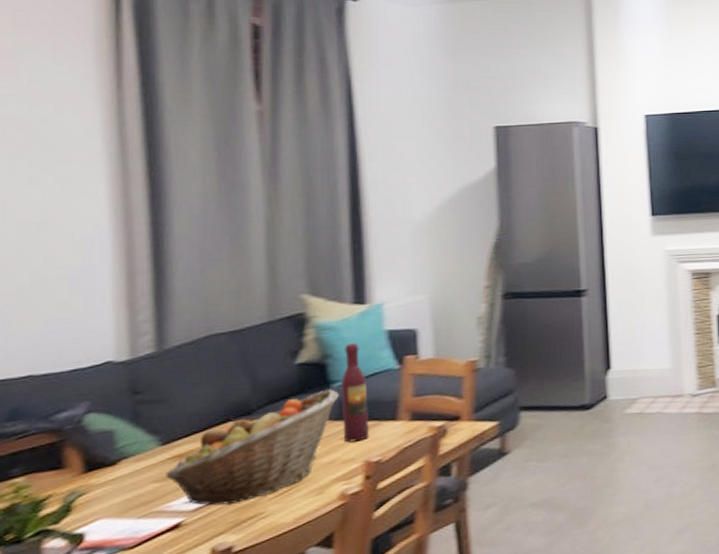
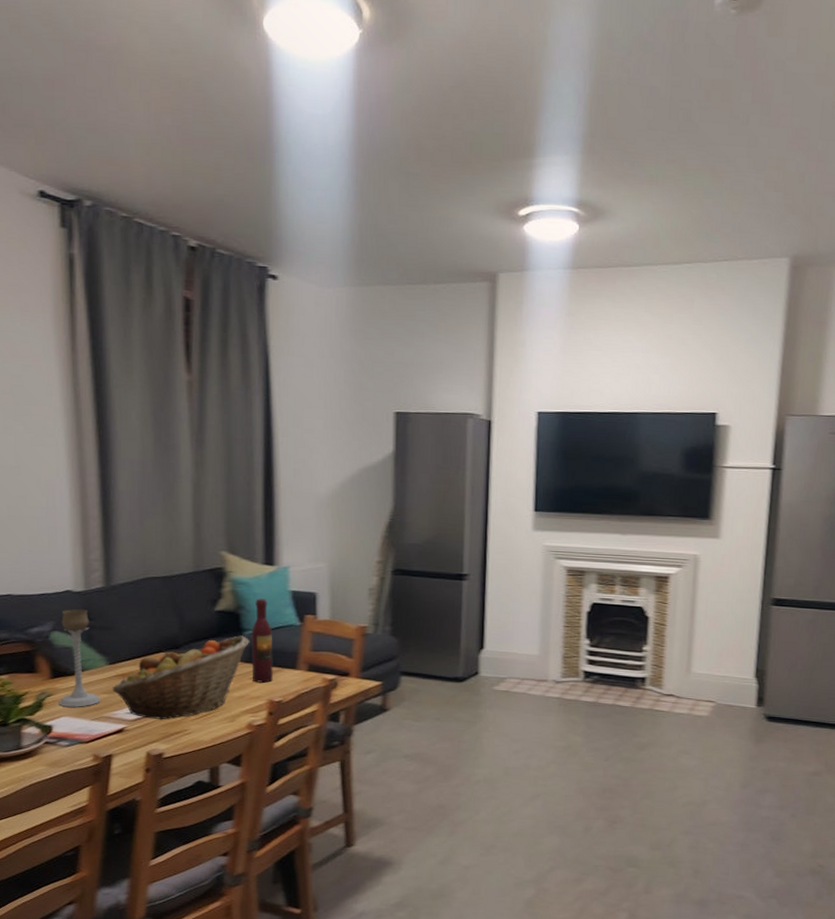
candle holder: none [94,381,150,507] -> present [59,608,101,707]

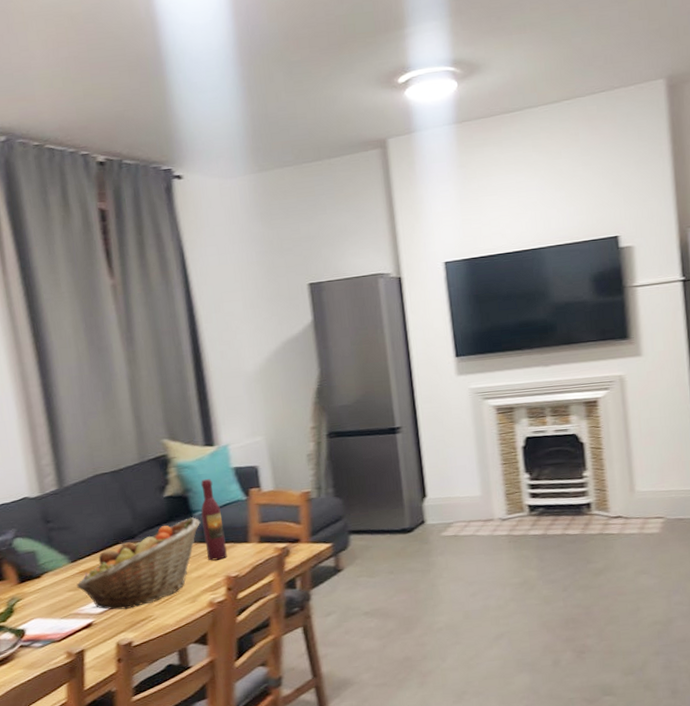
candle holder: present [59,608,101,707] -> none [21,513,67,609]

